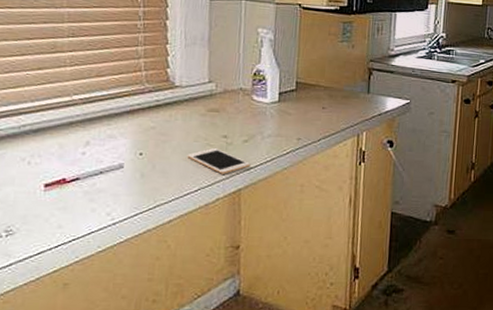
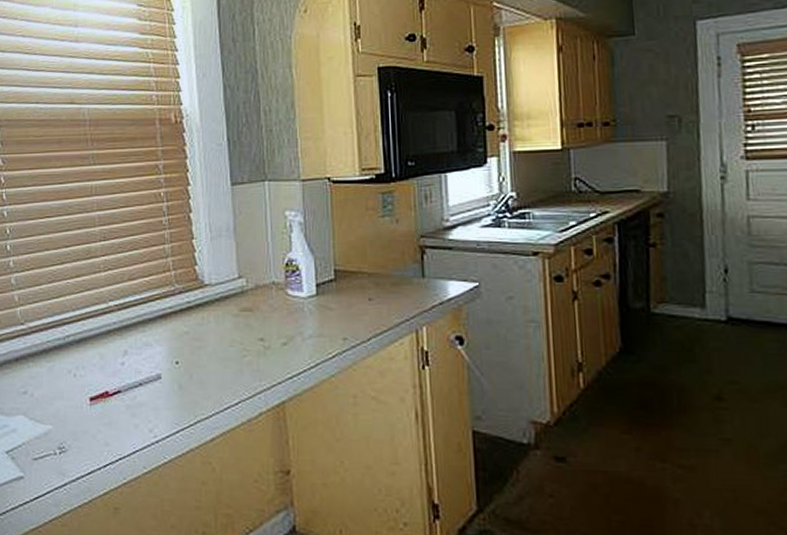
cell phone: present [187,148,251,174] -> none [223,354,293,384]

